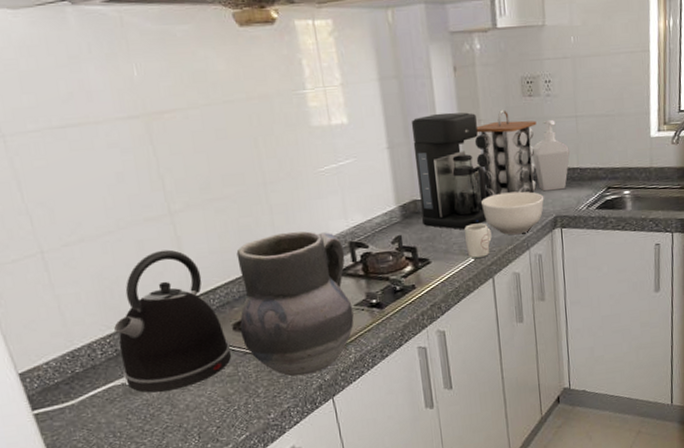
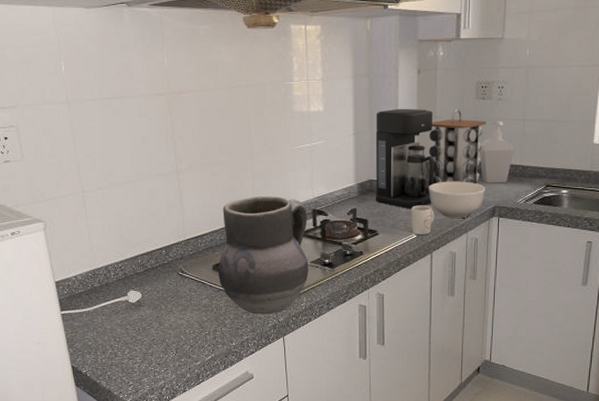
kettle: present [114,249,231,393] -> none [126,200,209,311]

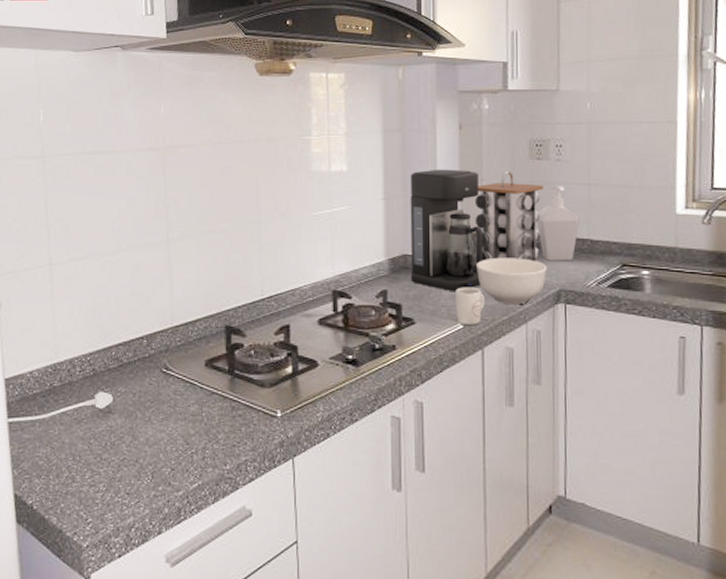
ceramic jug: present [218,195,309,315] -> none [211,272,327,427]

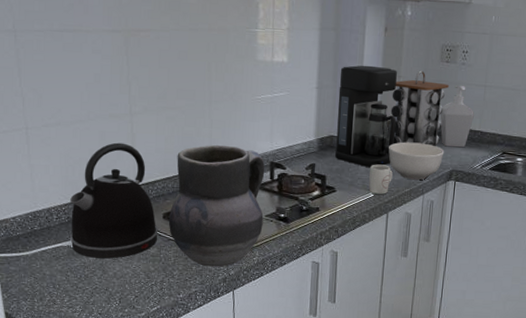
kettle: none [94,276,200,420] -> present [69,142,158,259]
ceramic jug: none [211,272,327,427] -> present [168,144,265,267]

